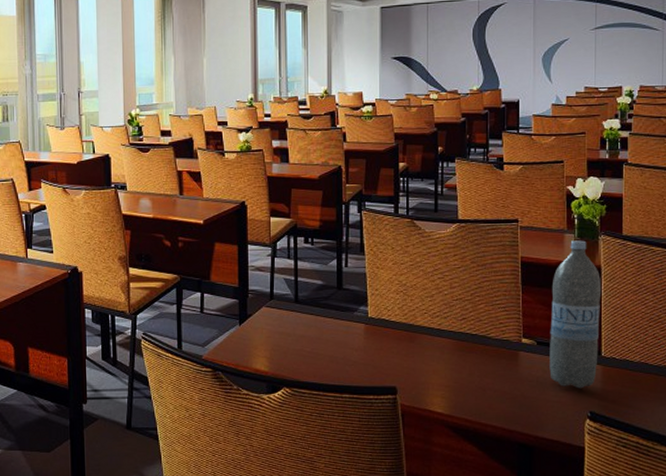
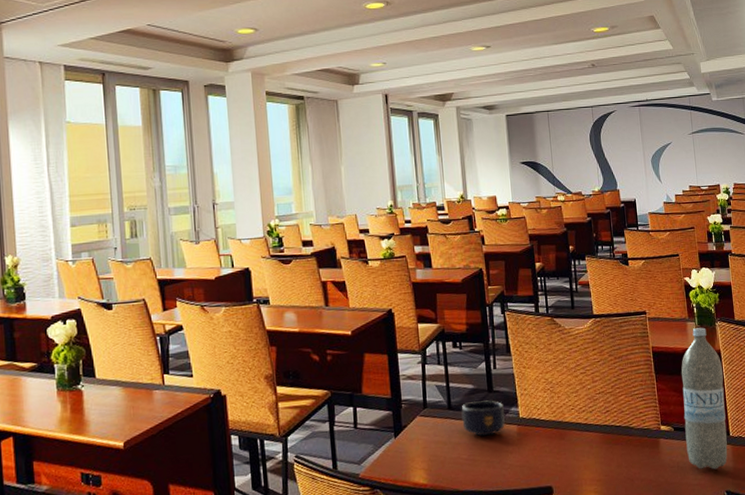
mug: none [308,296,353,332] -> present [461,400,506,437]

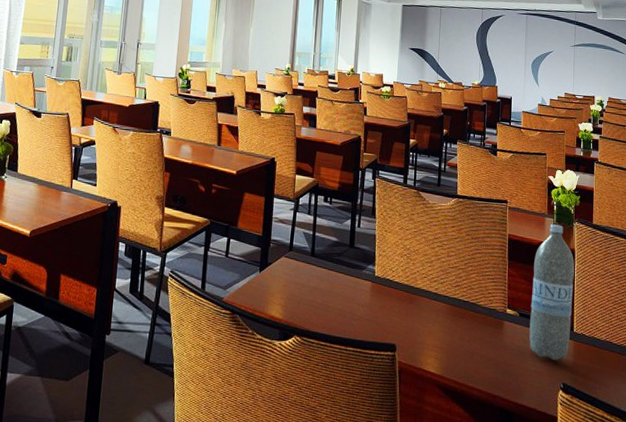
mug: present [461,400,506,437] -> none [322,252,363,287]

